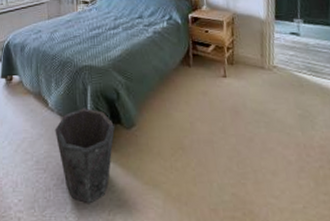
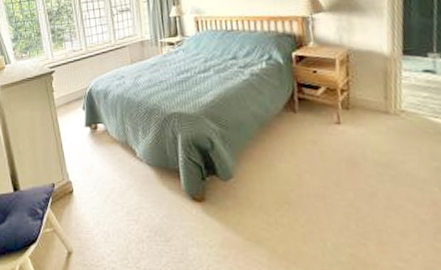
waste bin: present [55,108,115,204] -> none [144,157,210,258]

